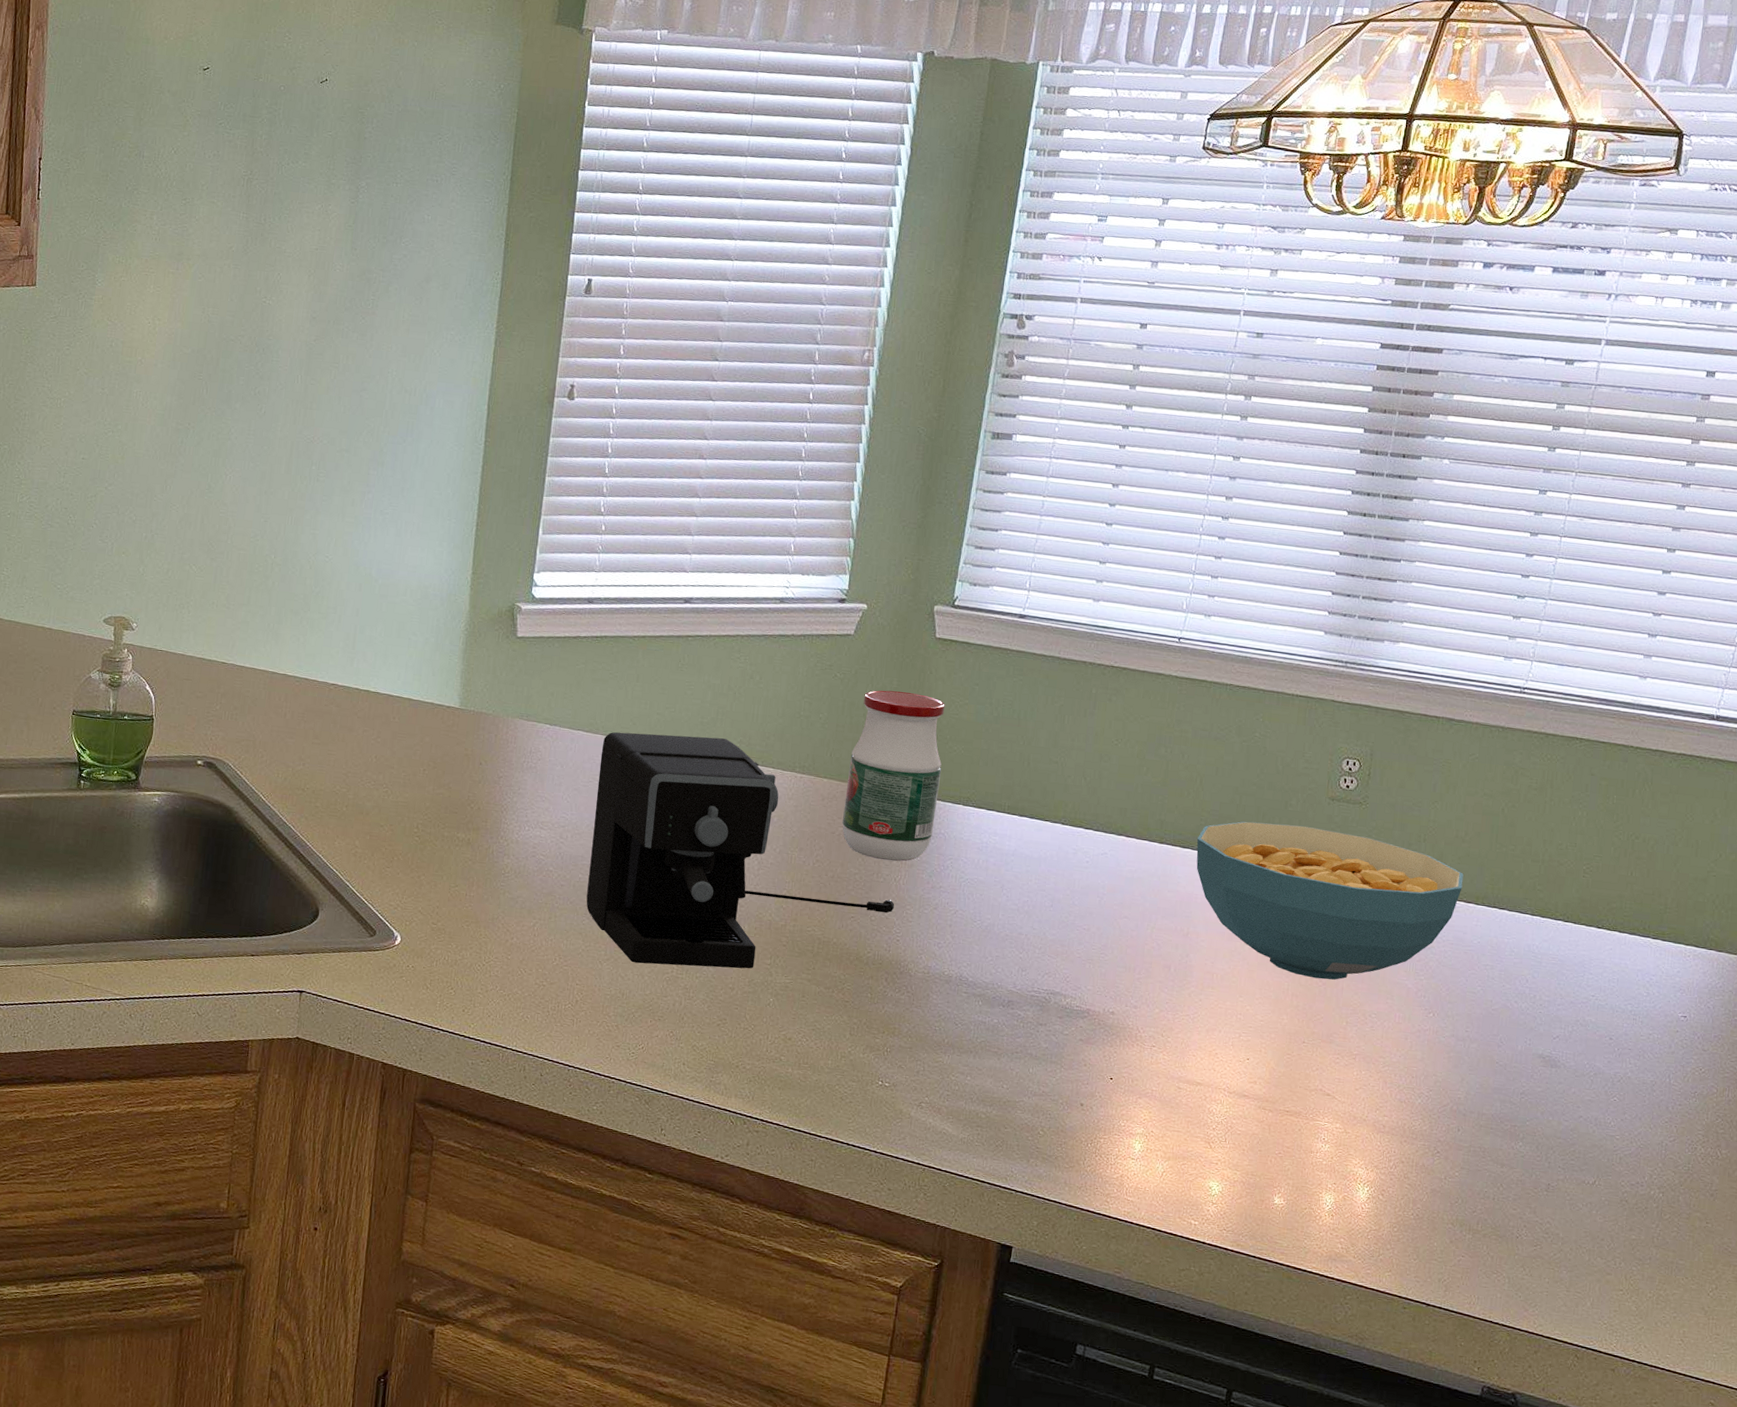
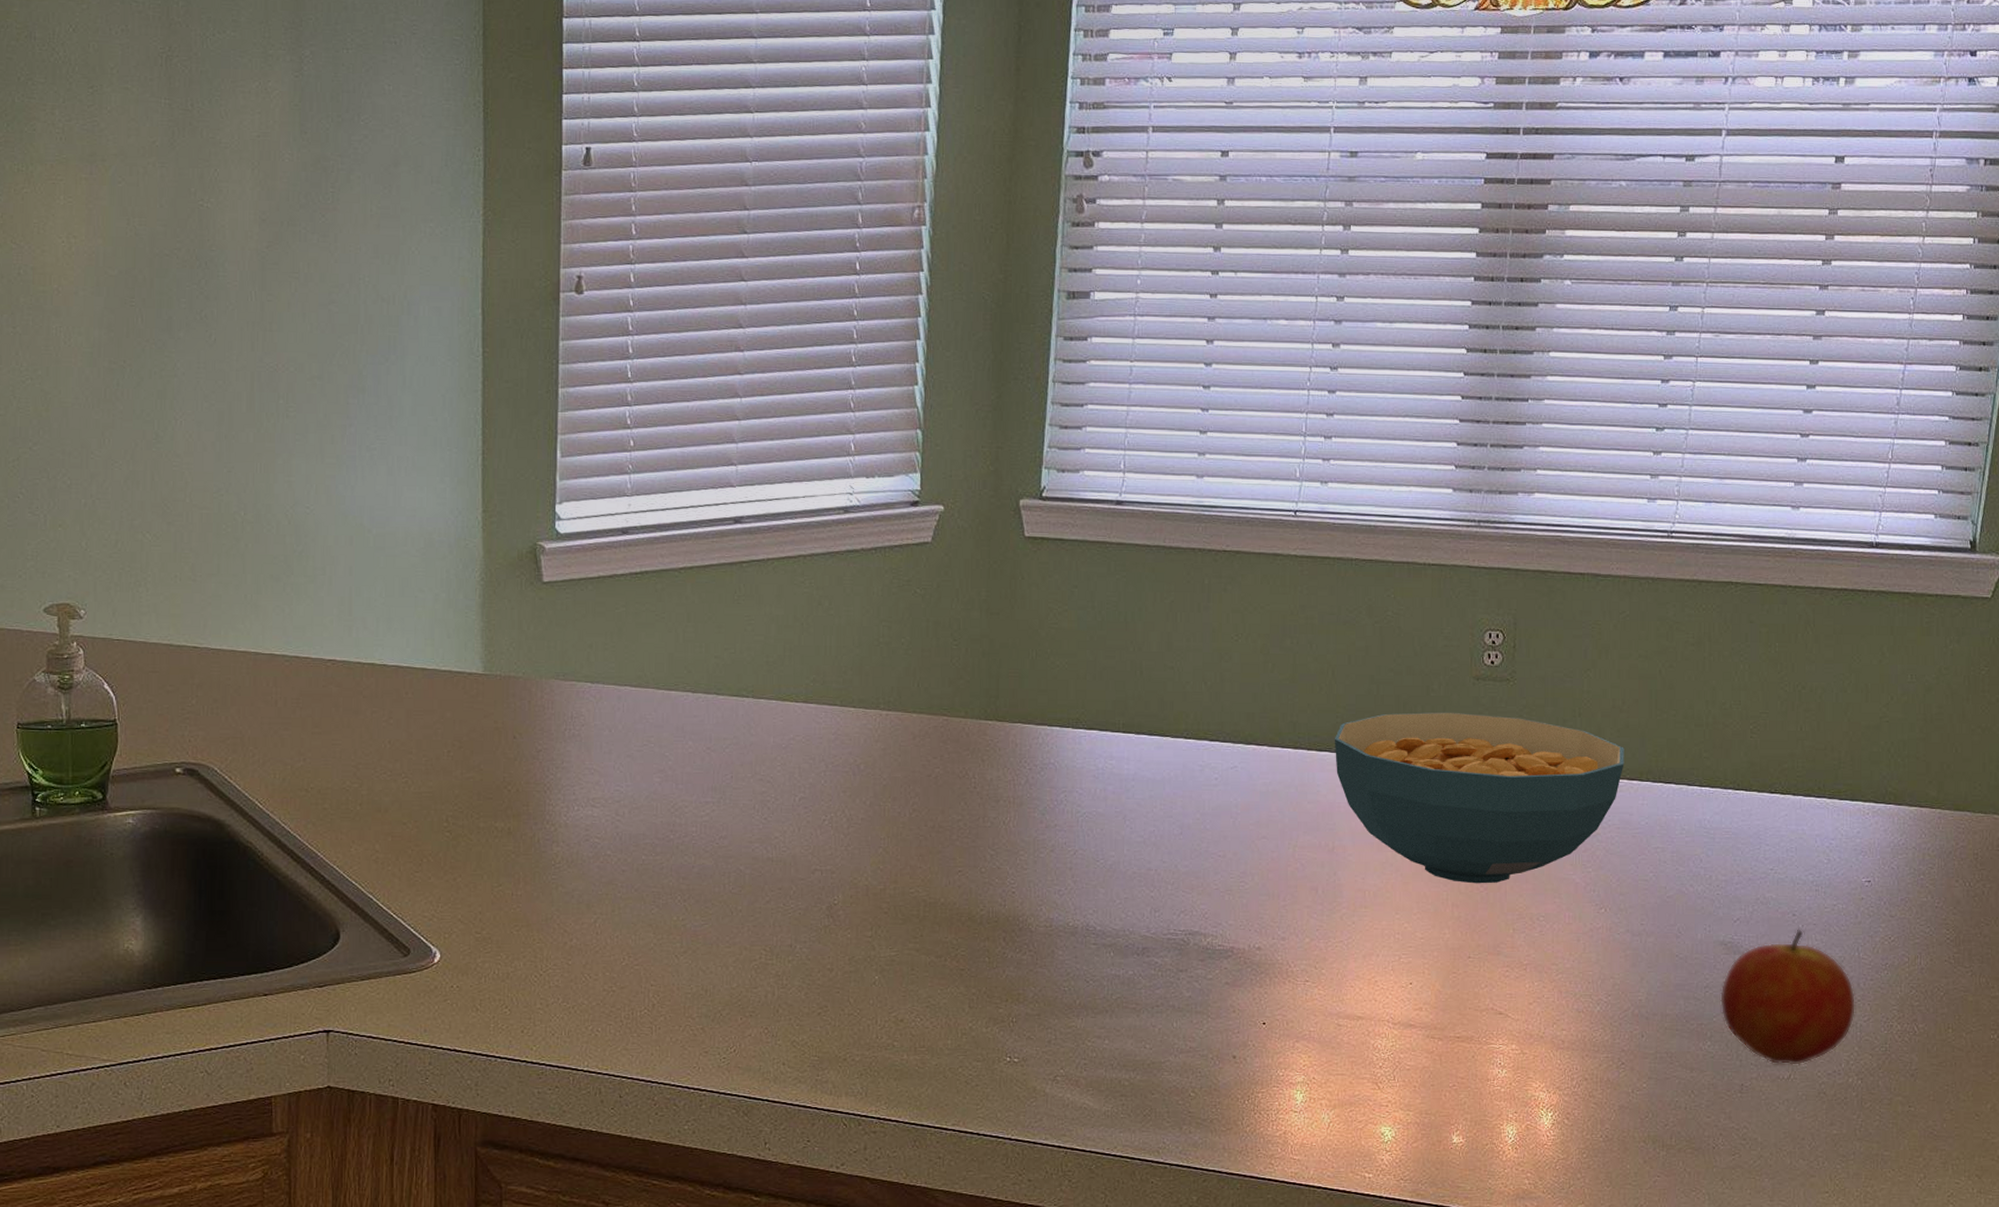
coffee maker: present [586,732,895,969] -> none [653,678,1006,953]
jar: present [842,690,945,862] -> none [939,603,1045,802]
fruit: none [1534,1051,1664,1174] -> present [1720,929,1856,1066]

